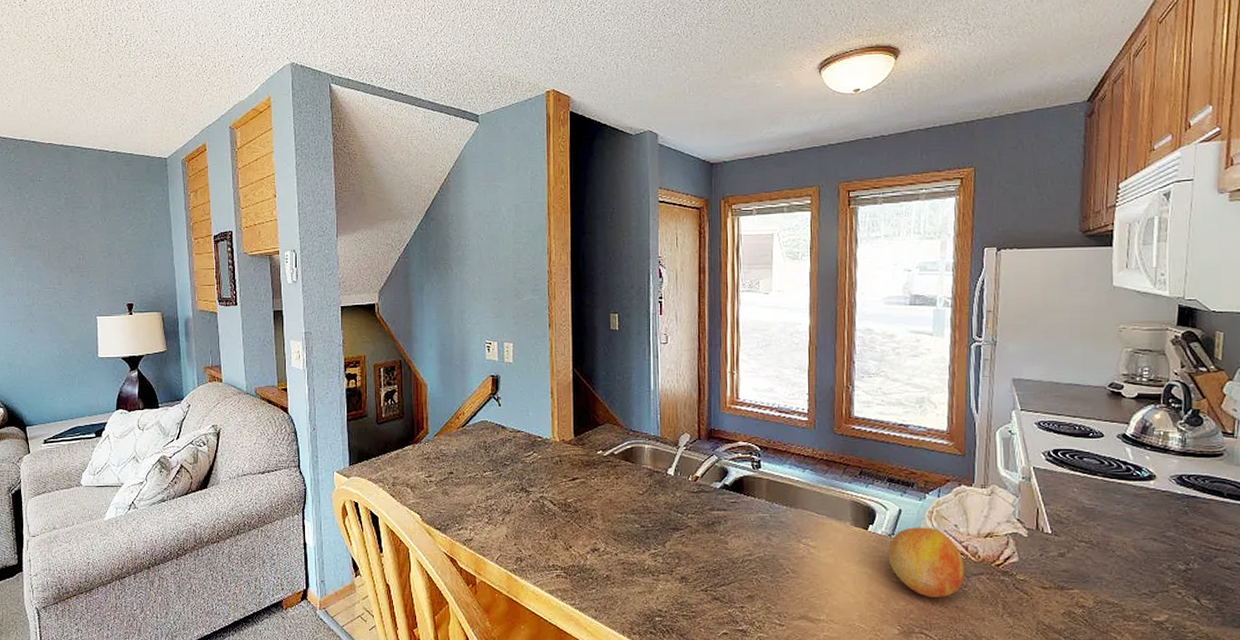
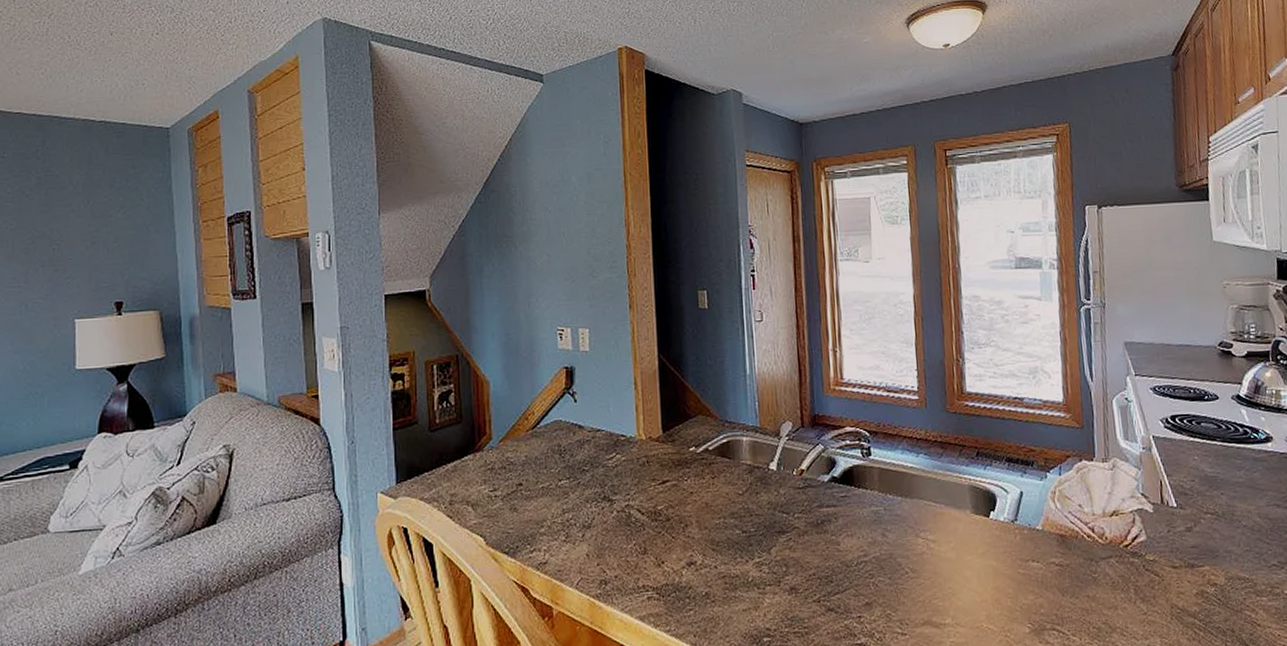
fruit: present [888,527,965,597] -> none [1012,509,1094,588]

